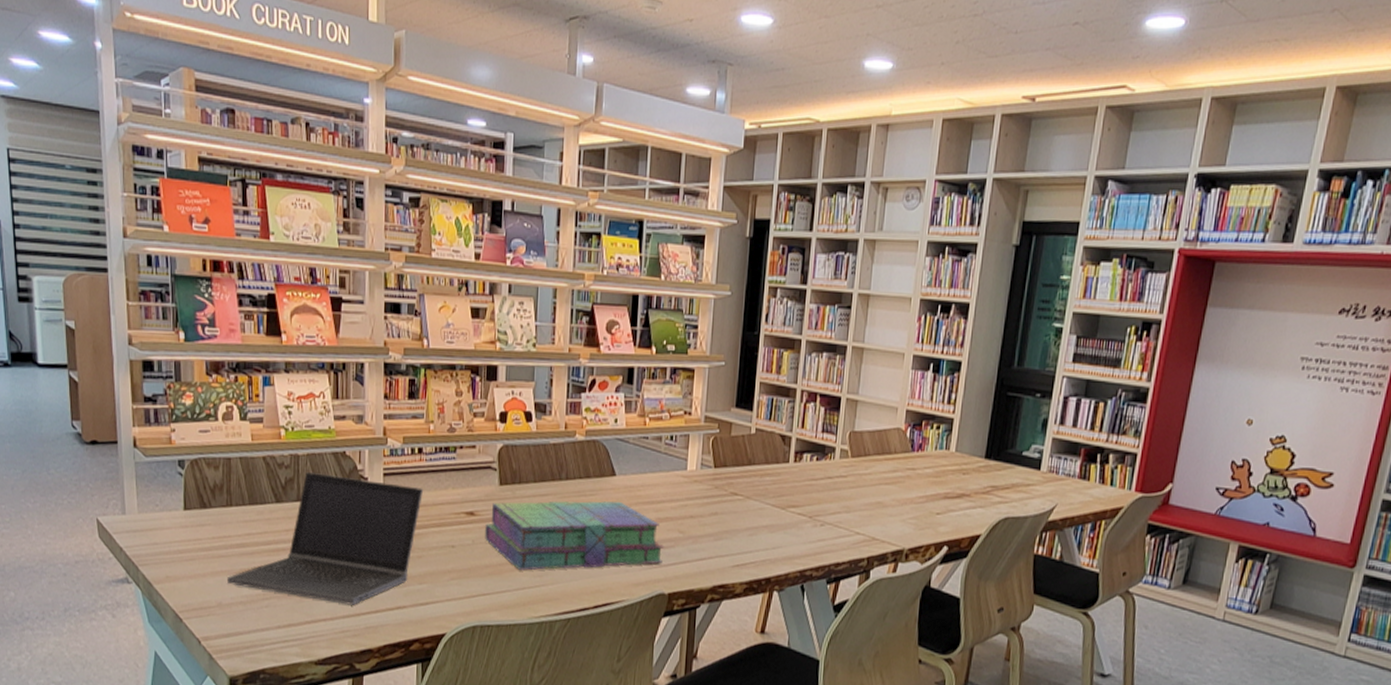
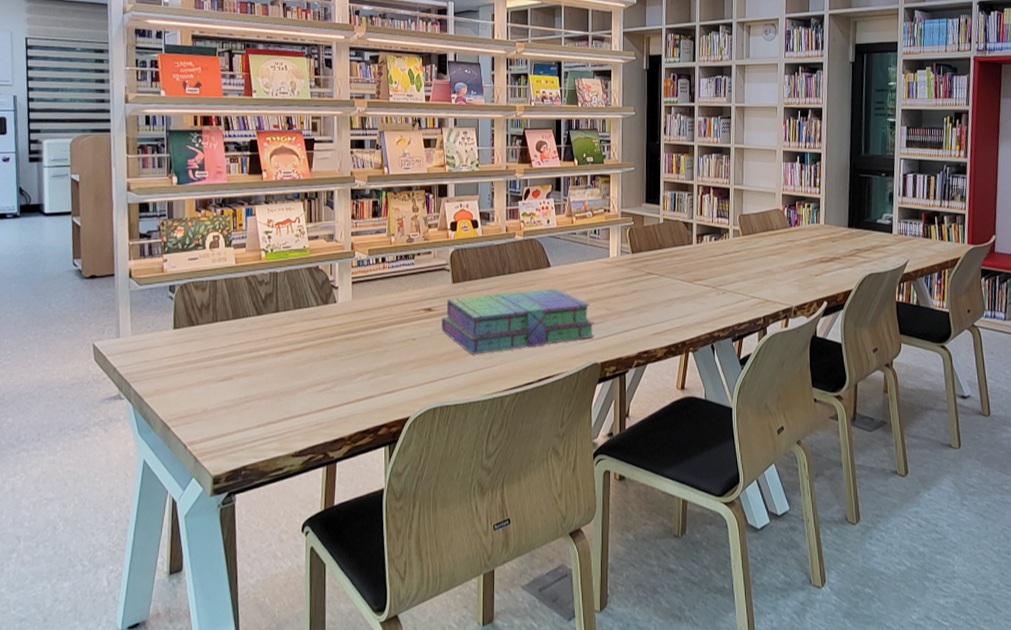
laptop computer: present [227,472,424,605] -> none [212,286,388,400]

